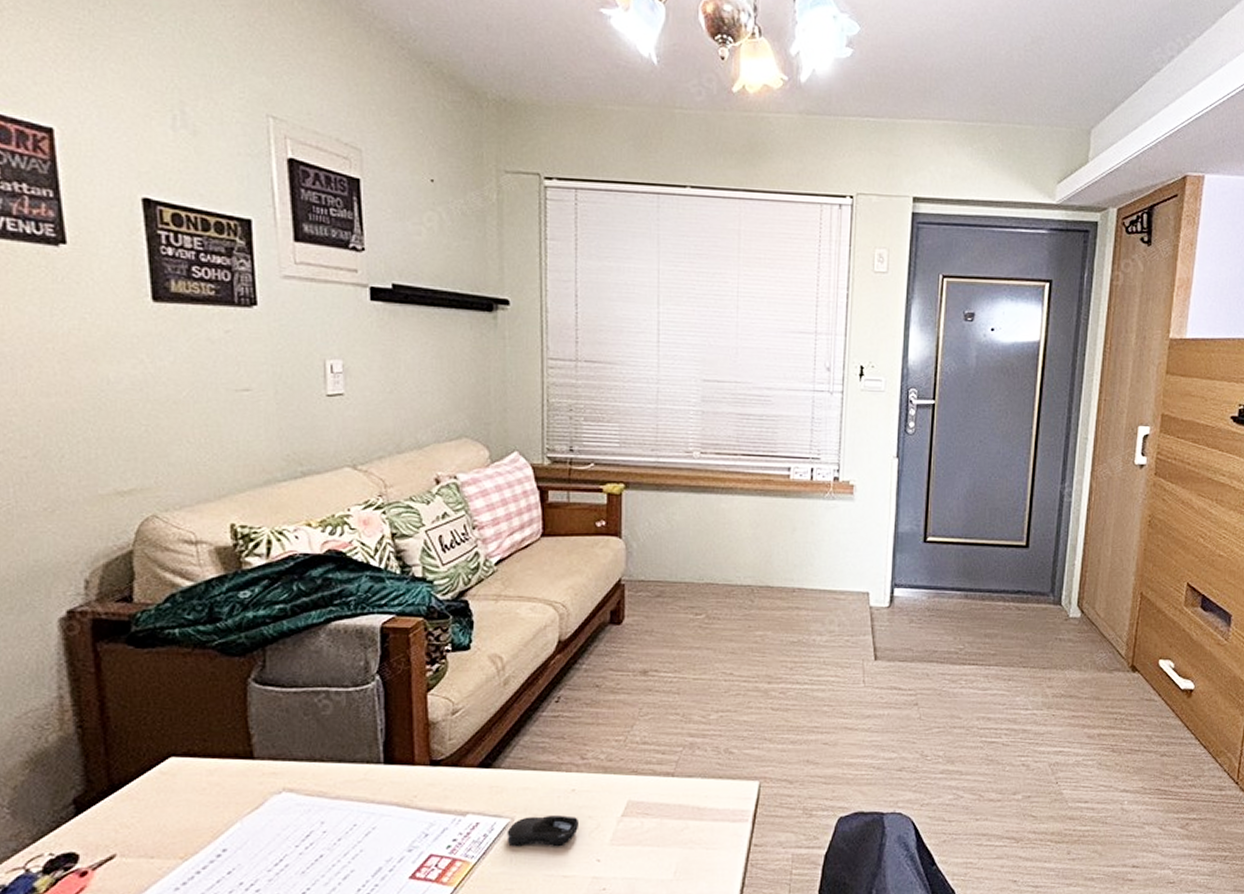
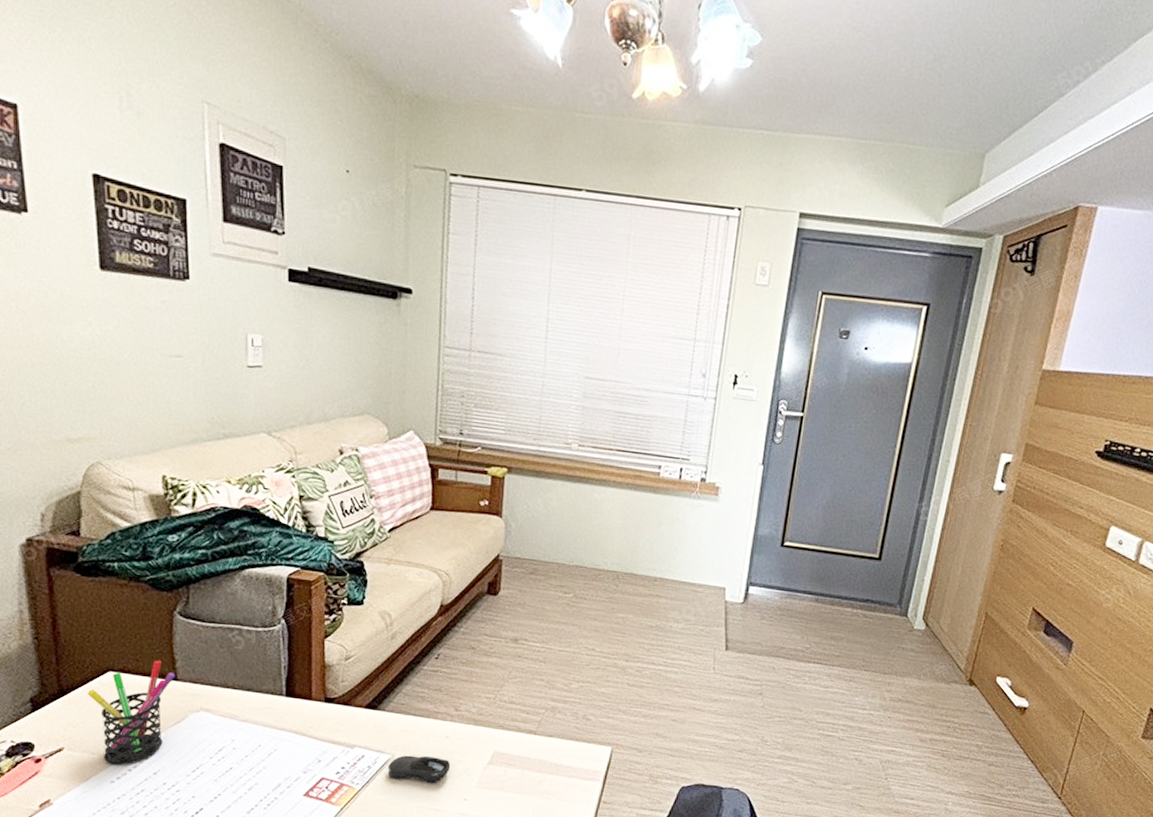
pen holder: none [144,737,252,869] -> present [87,660,176,766]

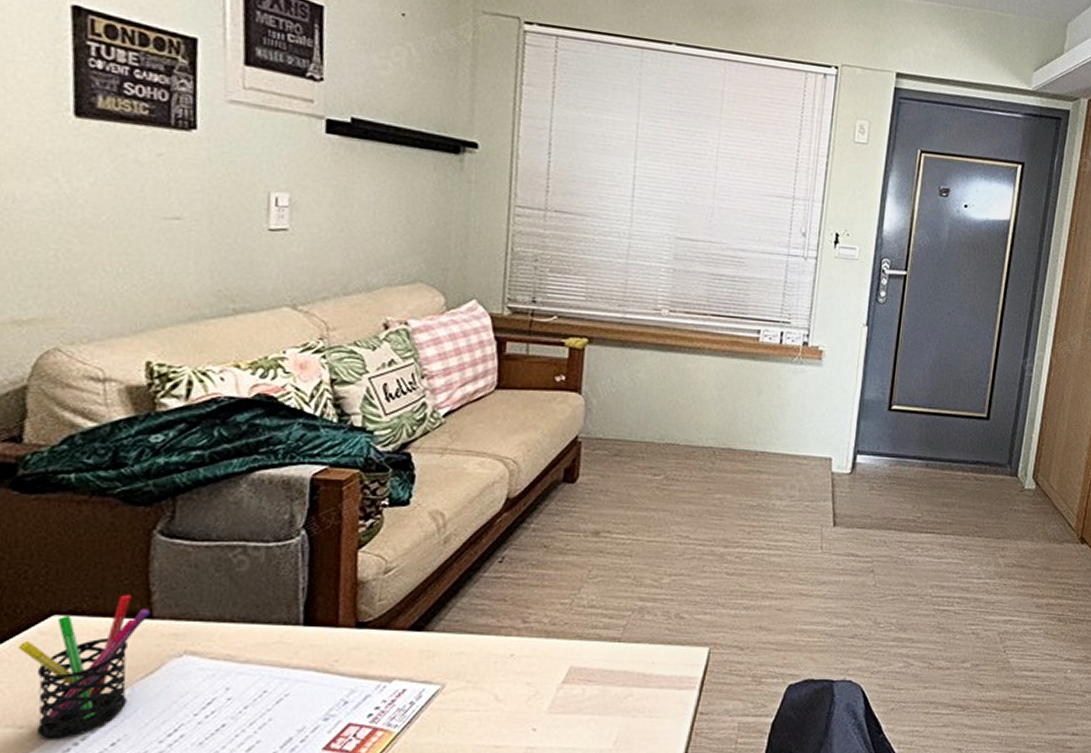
computer mouse: present [387,755,451,784] -> none [436,681,517,716]

